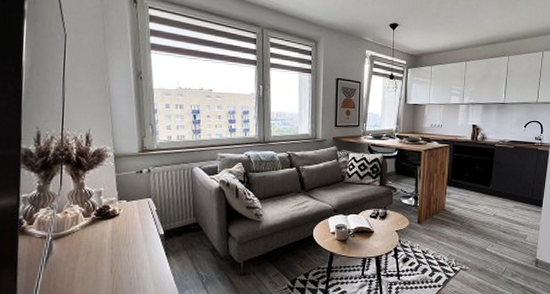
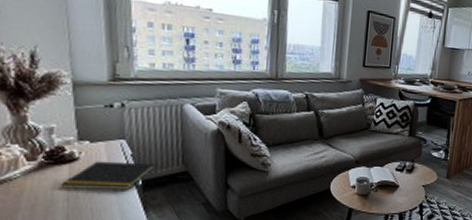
notepad: none [106,216,173,239] -> present [60,161,155,190]

